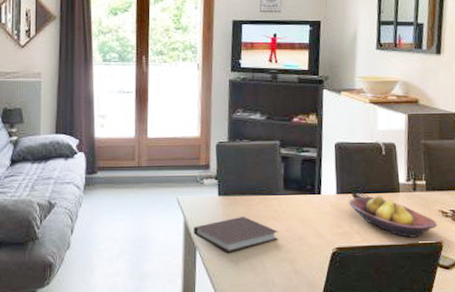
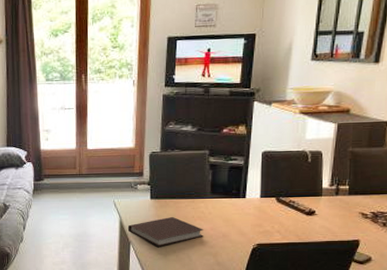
fruit bowl: present [349,196,437,238] -> none [271,199,356,236]

